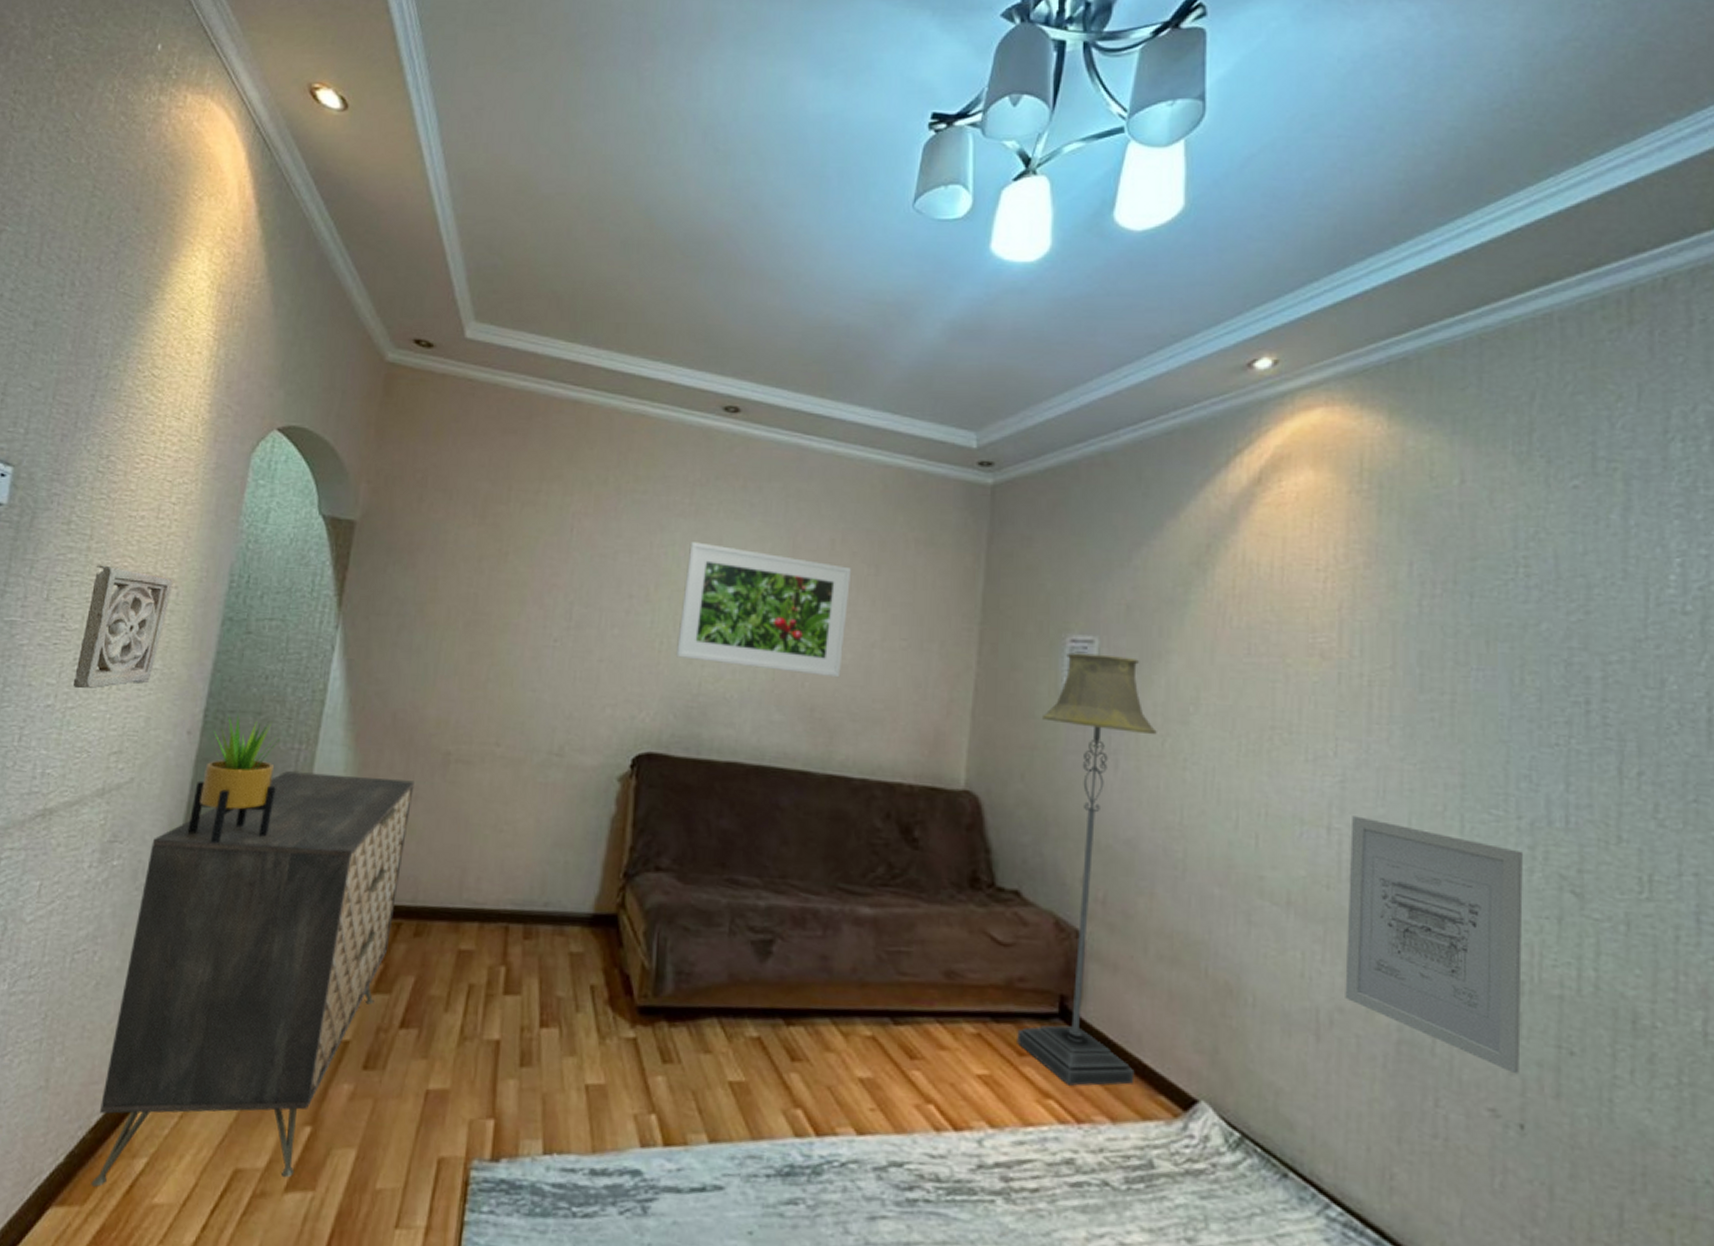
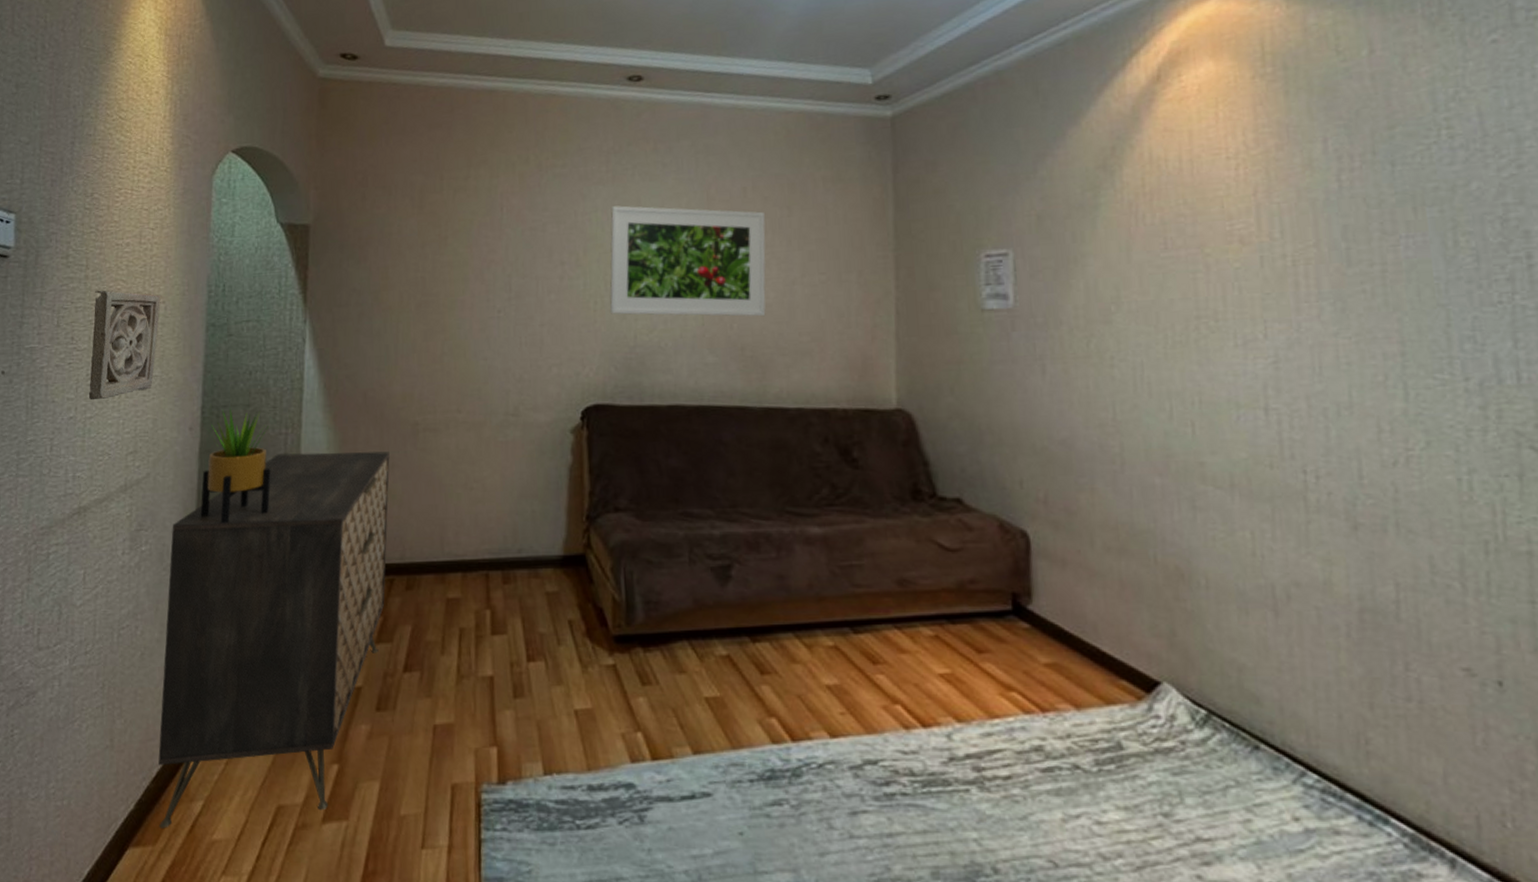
floor lamp: present [1017,652,1157,1086] -> none [964,265,1094,677]
wall art: present [1345,816,1523,1075] -> none [1289,394,1492,633]

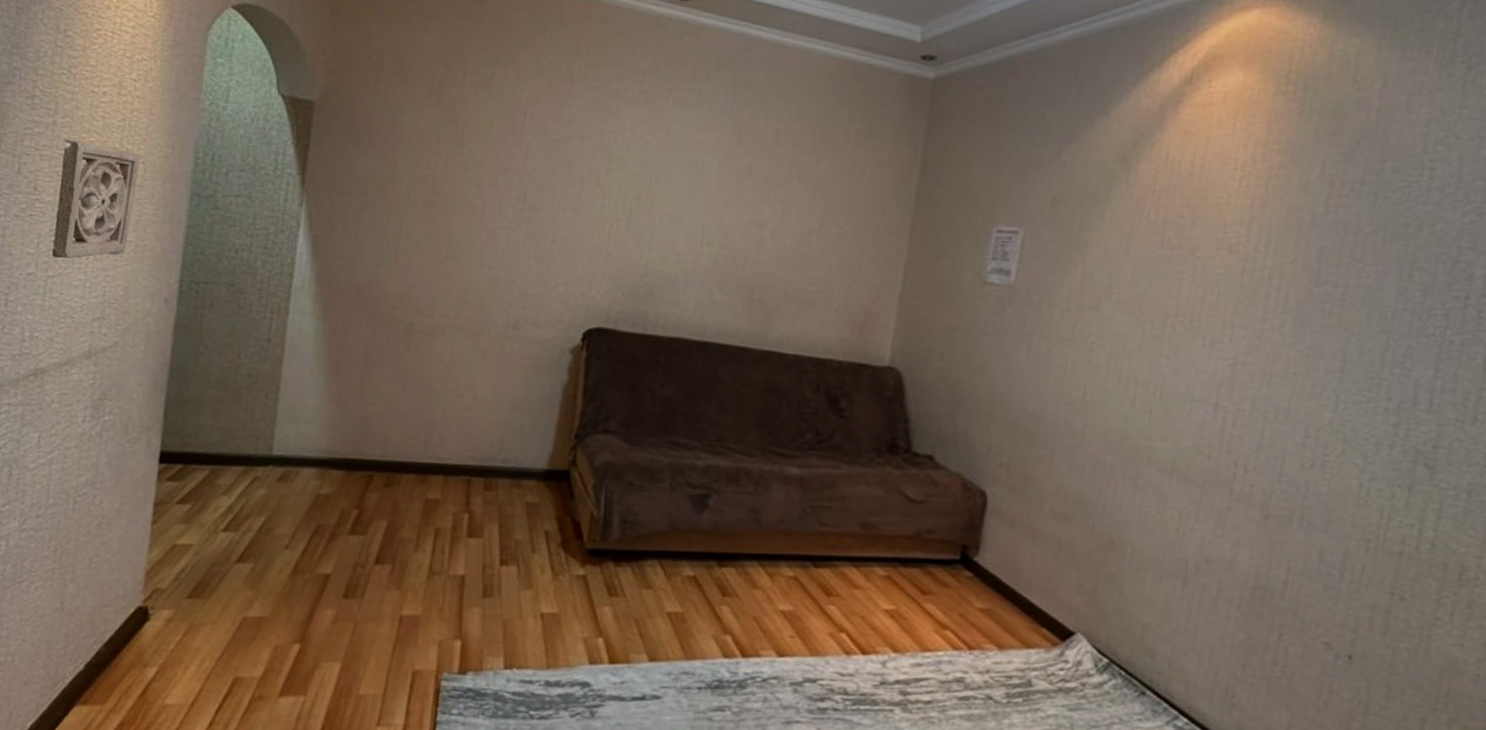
dresser: present [158,451,390,828] -> none [109,338,380,690]
potted plant: present [200,408,271,524] -> none [171,285,253,403]
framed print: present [610,205,766,317] -> none [625,129,793,262]

